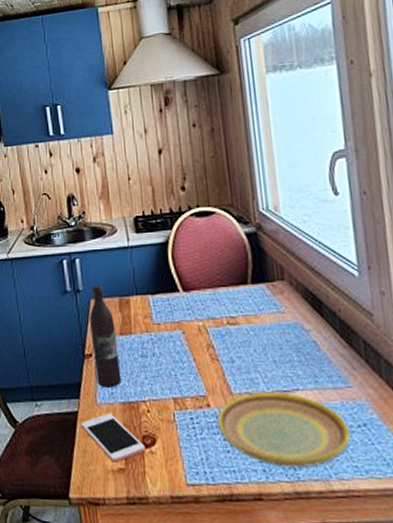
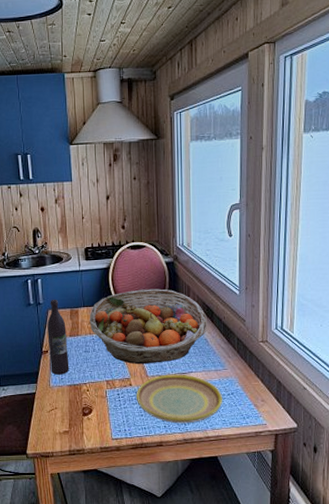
cell phone: present [81,414,145,463] -> none [37,393,84,427]
fruit basket: none [144,269,315,377] -> present [89,289,208,365]

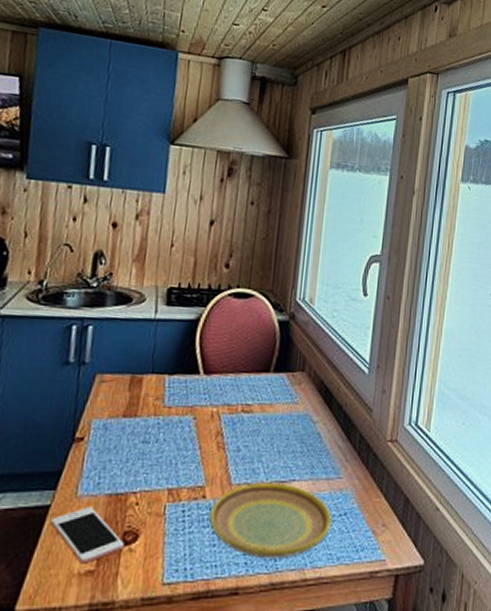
cell phone: none [37,393,84,427] -> present [51,507,125,564]
wine bottle: present [47,299,70,375] -> none [83,357,120,477]
fruit basket: present [89,289,208,365] -> none [156,355,325,466]

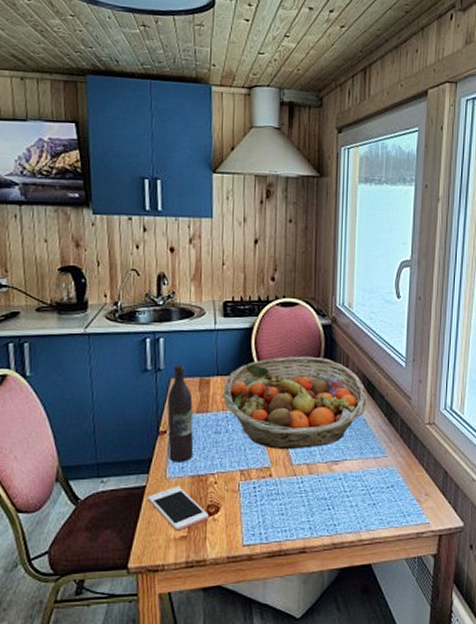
wine bottle: none [83,357,120,477] -> present [167,364,194,462]
fruit basket: none [156,355,325,466] -> present [223,356,368,450]
plate: present [209,482,332,559] -> none [276,462,381,524]

